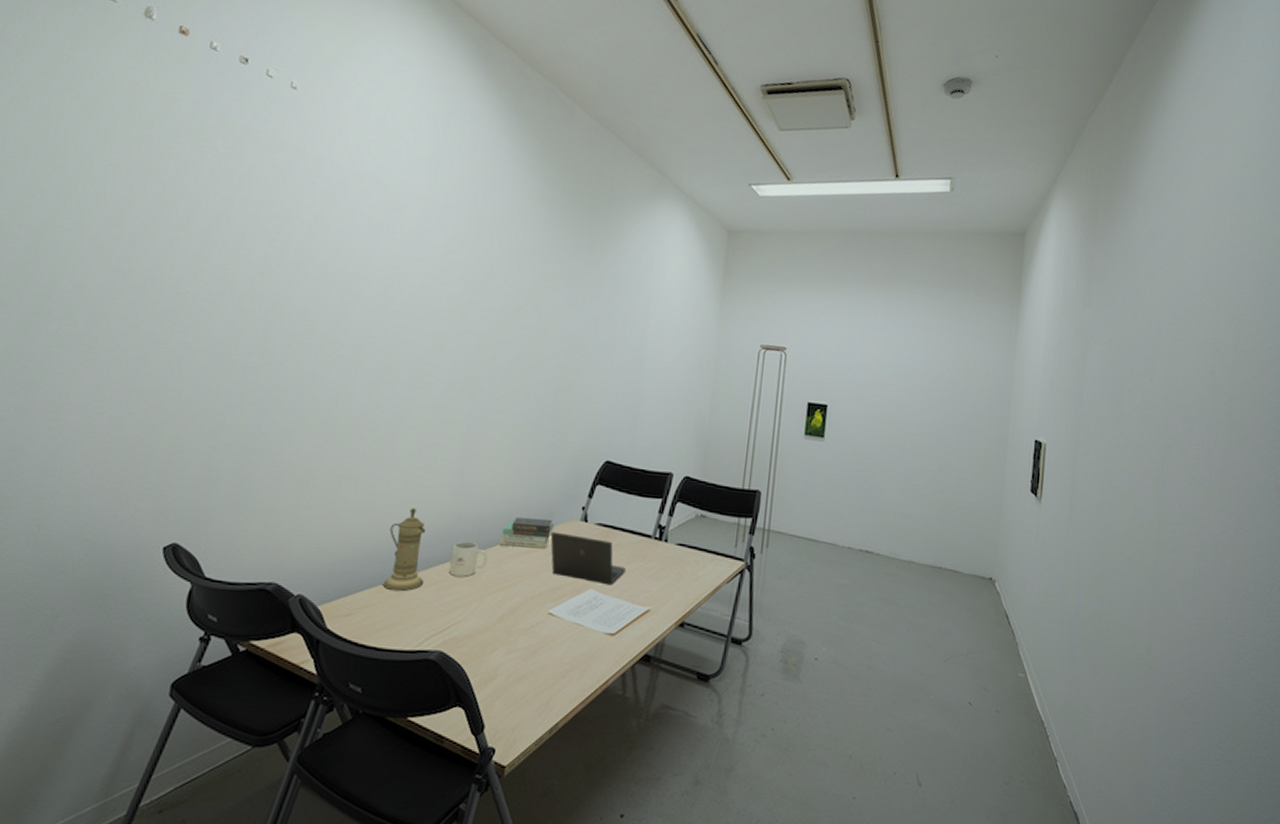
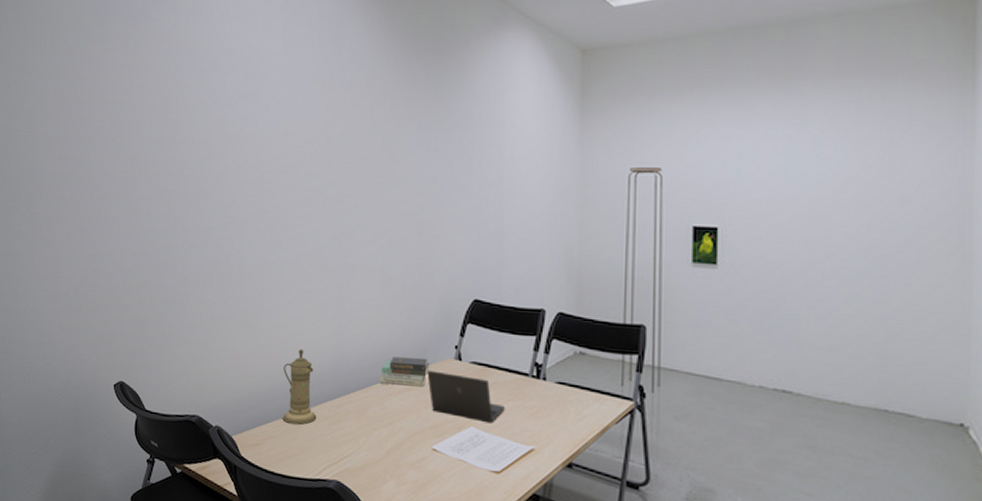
mug: present [449,540,488,578] -> none [338,379,370,414]

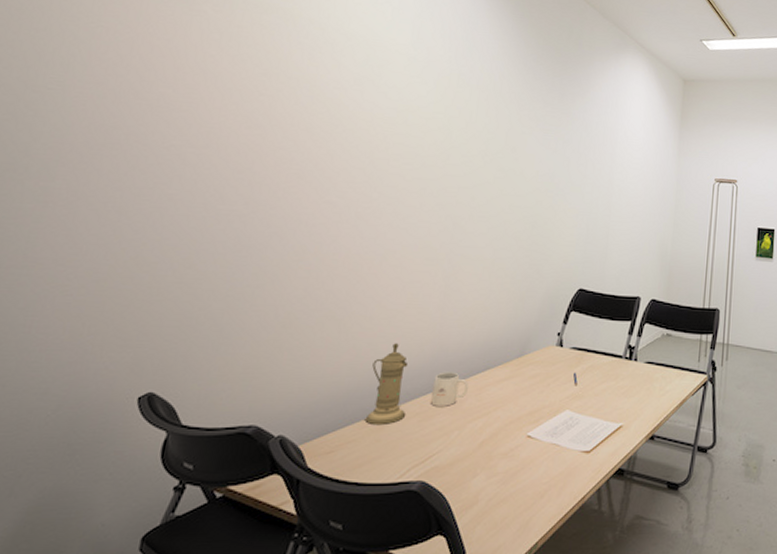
mug: none [338,379,370,414] -> present [431,372,468,408]
books: present [379,357,430,387] -> none [478,346,532,375]
laptop: present [427,370,505,424] -> none [528,357,599,405]

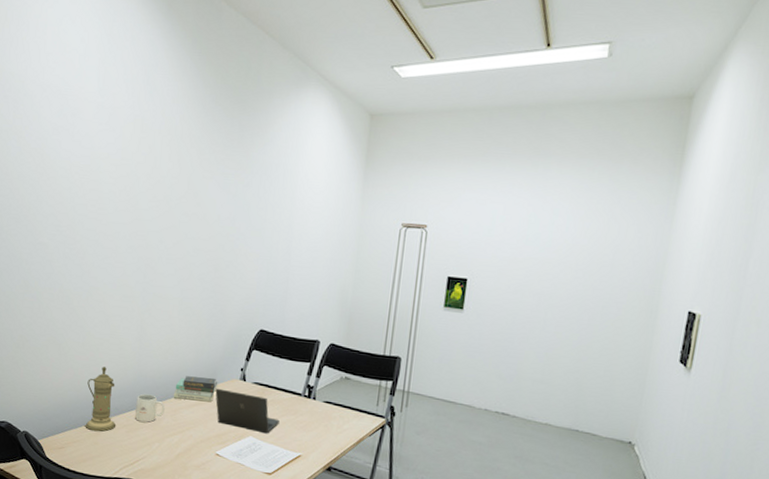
books: none [478,346,532,375] -> present [173,376,218,402]
laptop: none [528,357,599,405] -> present [215,388,280,434]

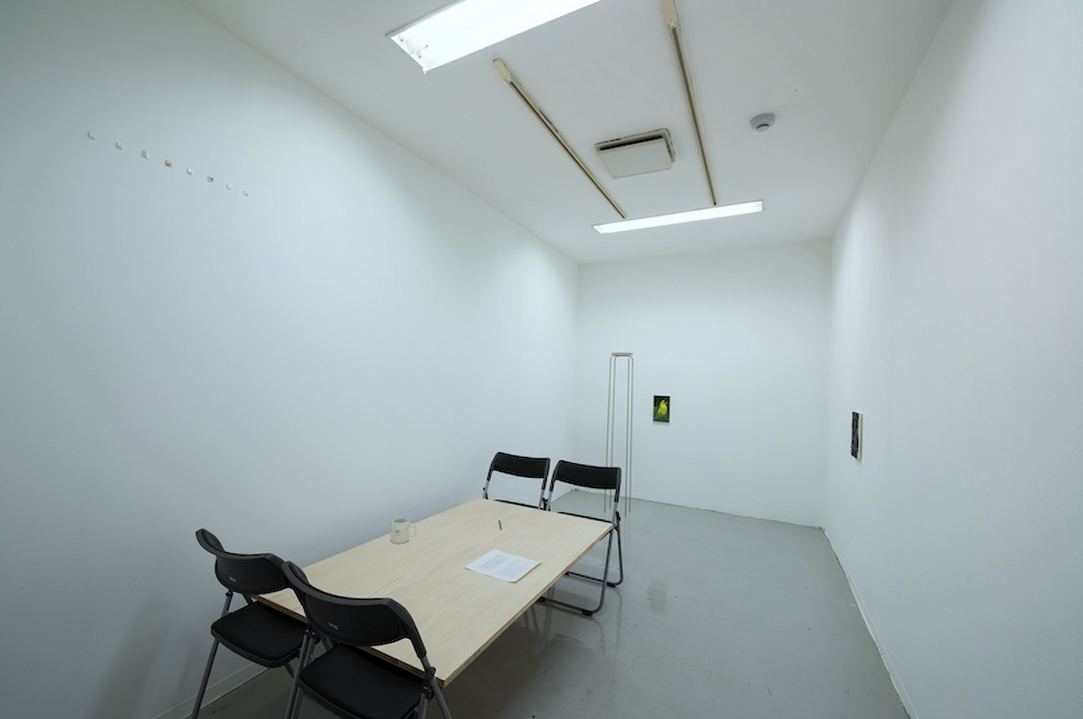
coffee pot: present [85,366,115,432] -> none [344,495,373,557]
books: present [173,376,218,402] -> none [424,498,464,521]
laptop: present [215,388,280,434] -> none [461,507,520,546]

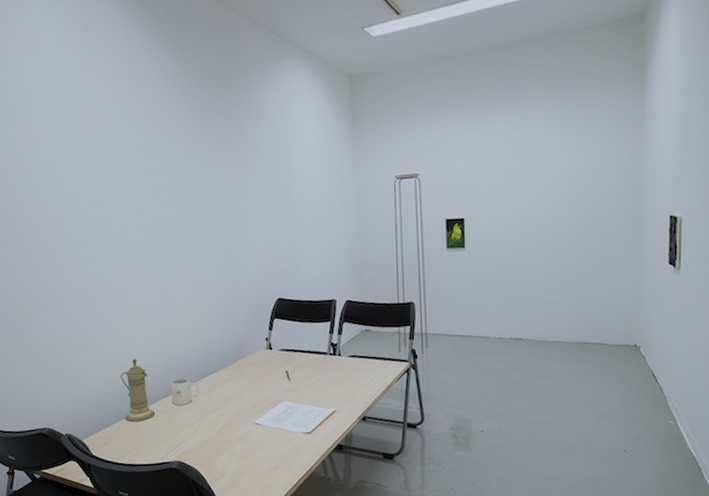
coffee pot: none [344,495,373,557] -> present [120,359,155,423]

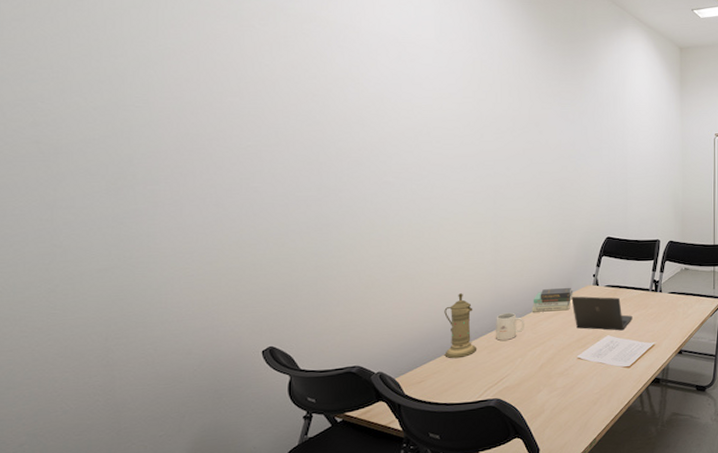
books: none [205,351,247,378] -> present [531,287,574,312]
laptop: none [244,360,310,396] -> present [571,296,632,331]

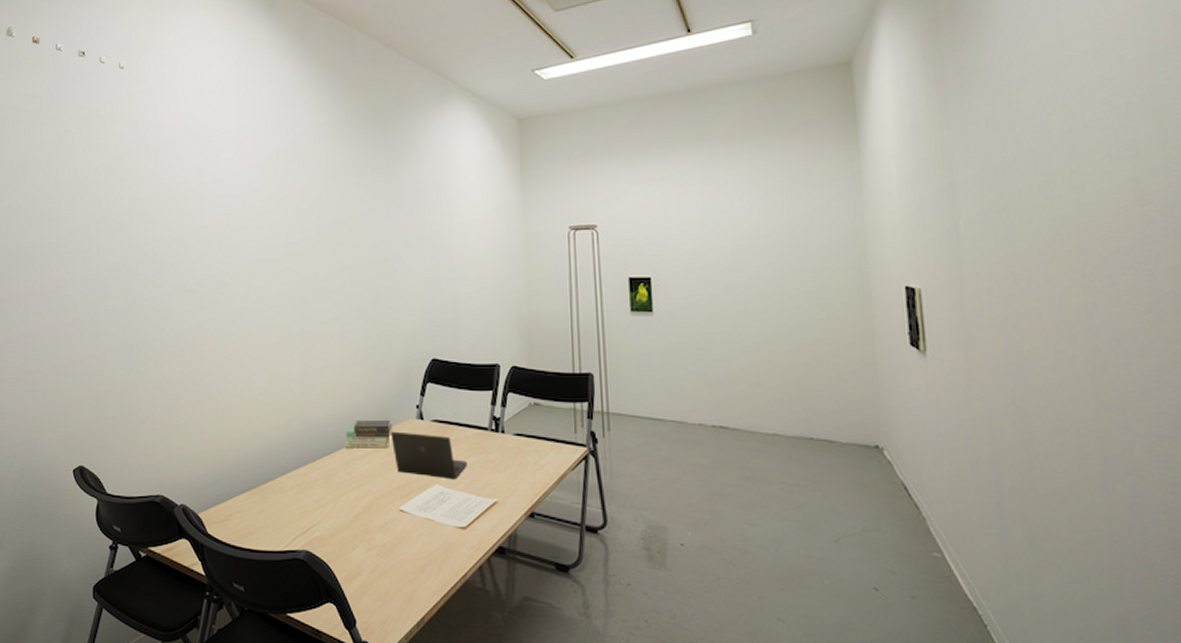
coffee pot: present [444,293,476,359] -> none [248,420,283,497]
mug: present [496,312,524,342] -> none [304,446,336,481]

